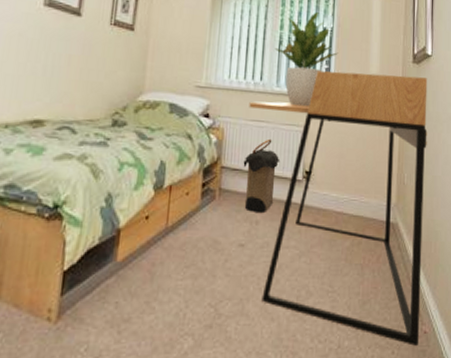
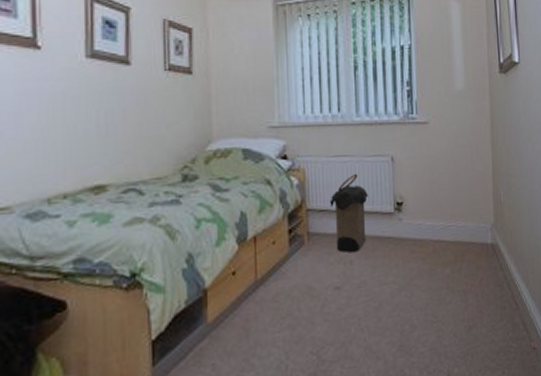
desk: present [249,71,428,347] -> none [329,88,528,364]
potted plant: present [275,12,339,107] -> none [350,30,420,135]

